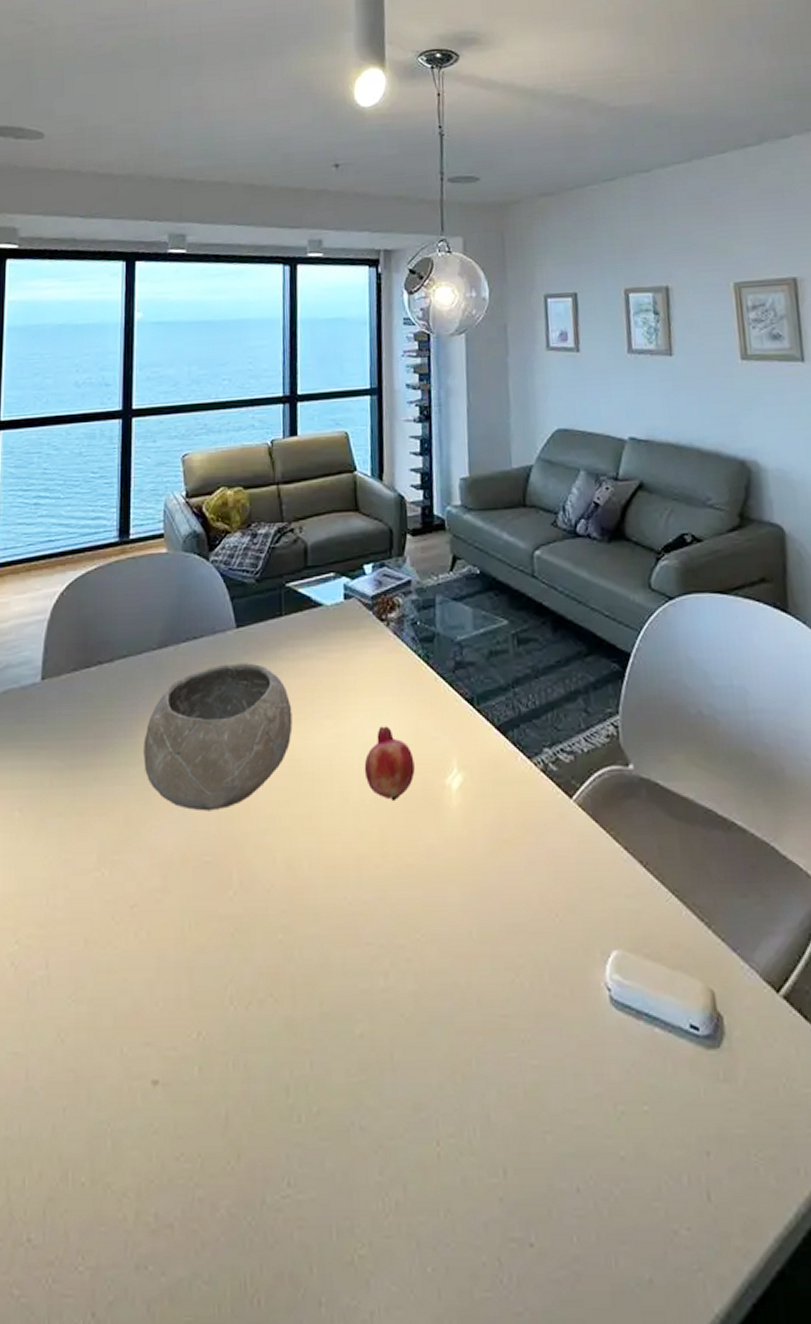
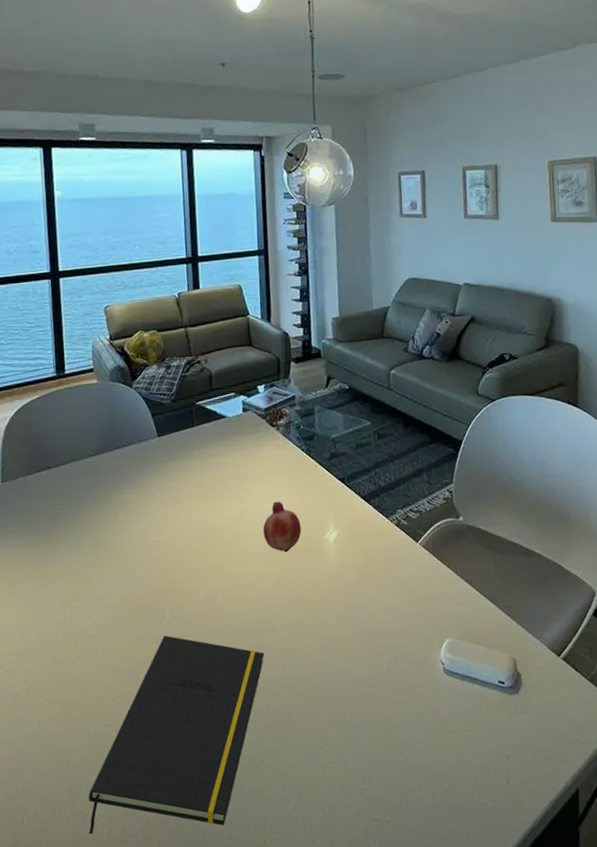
notepad: none [109,913,361,1223] -> present [88,635,265,835]
bowl: present [143,663,293,811] -> none [89,462,207,569]

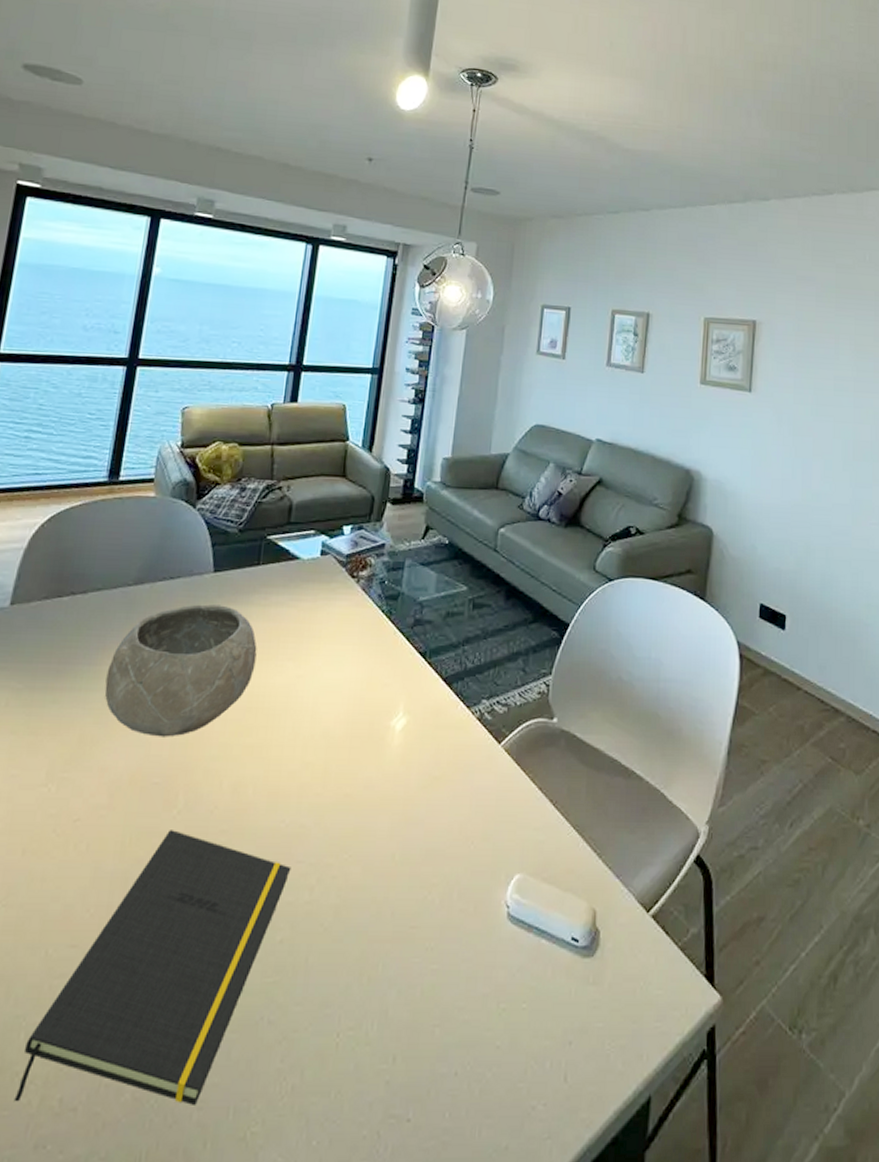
bowl: none [89,462,207,569] -> present [104,604,257,737]
fruit: present [263,501,301,553] -> none [317,671,365,738]

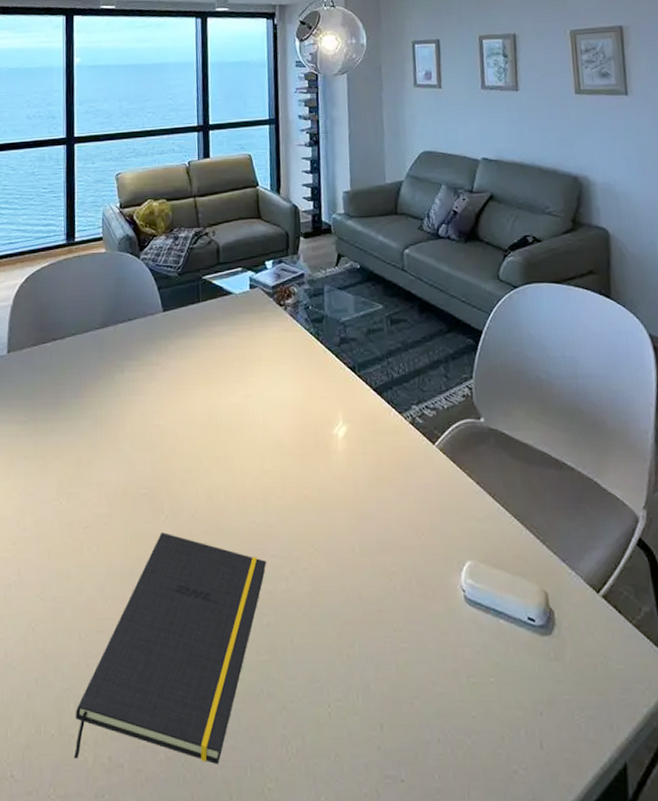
bowl: present [104,604,257,737] -> none [91,339,210,455]

